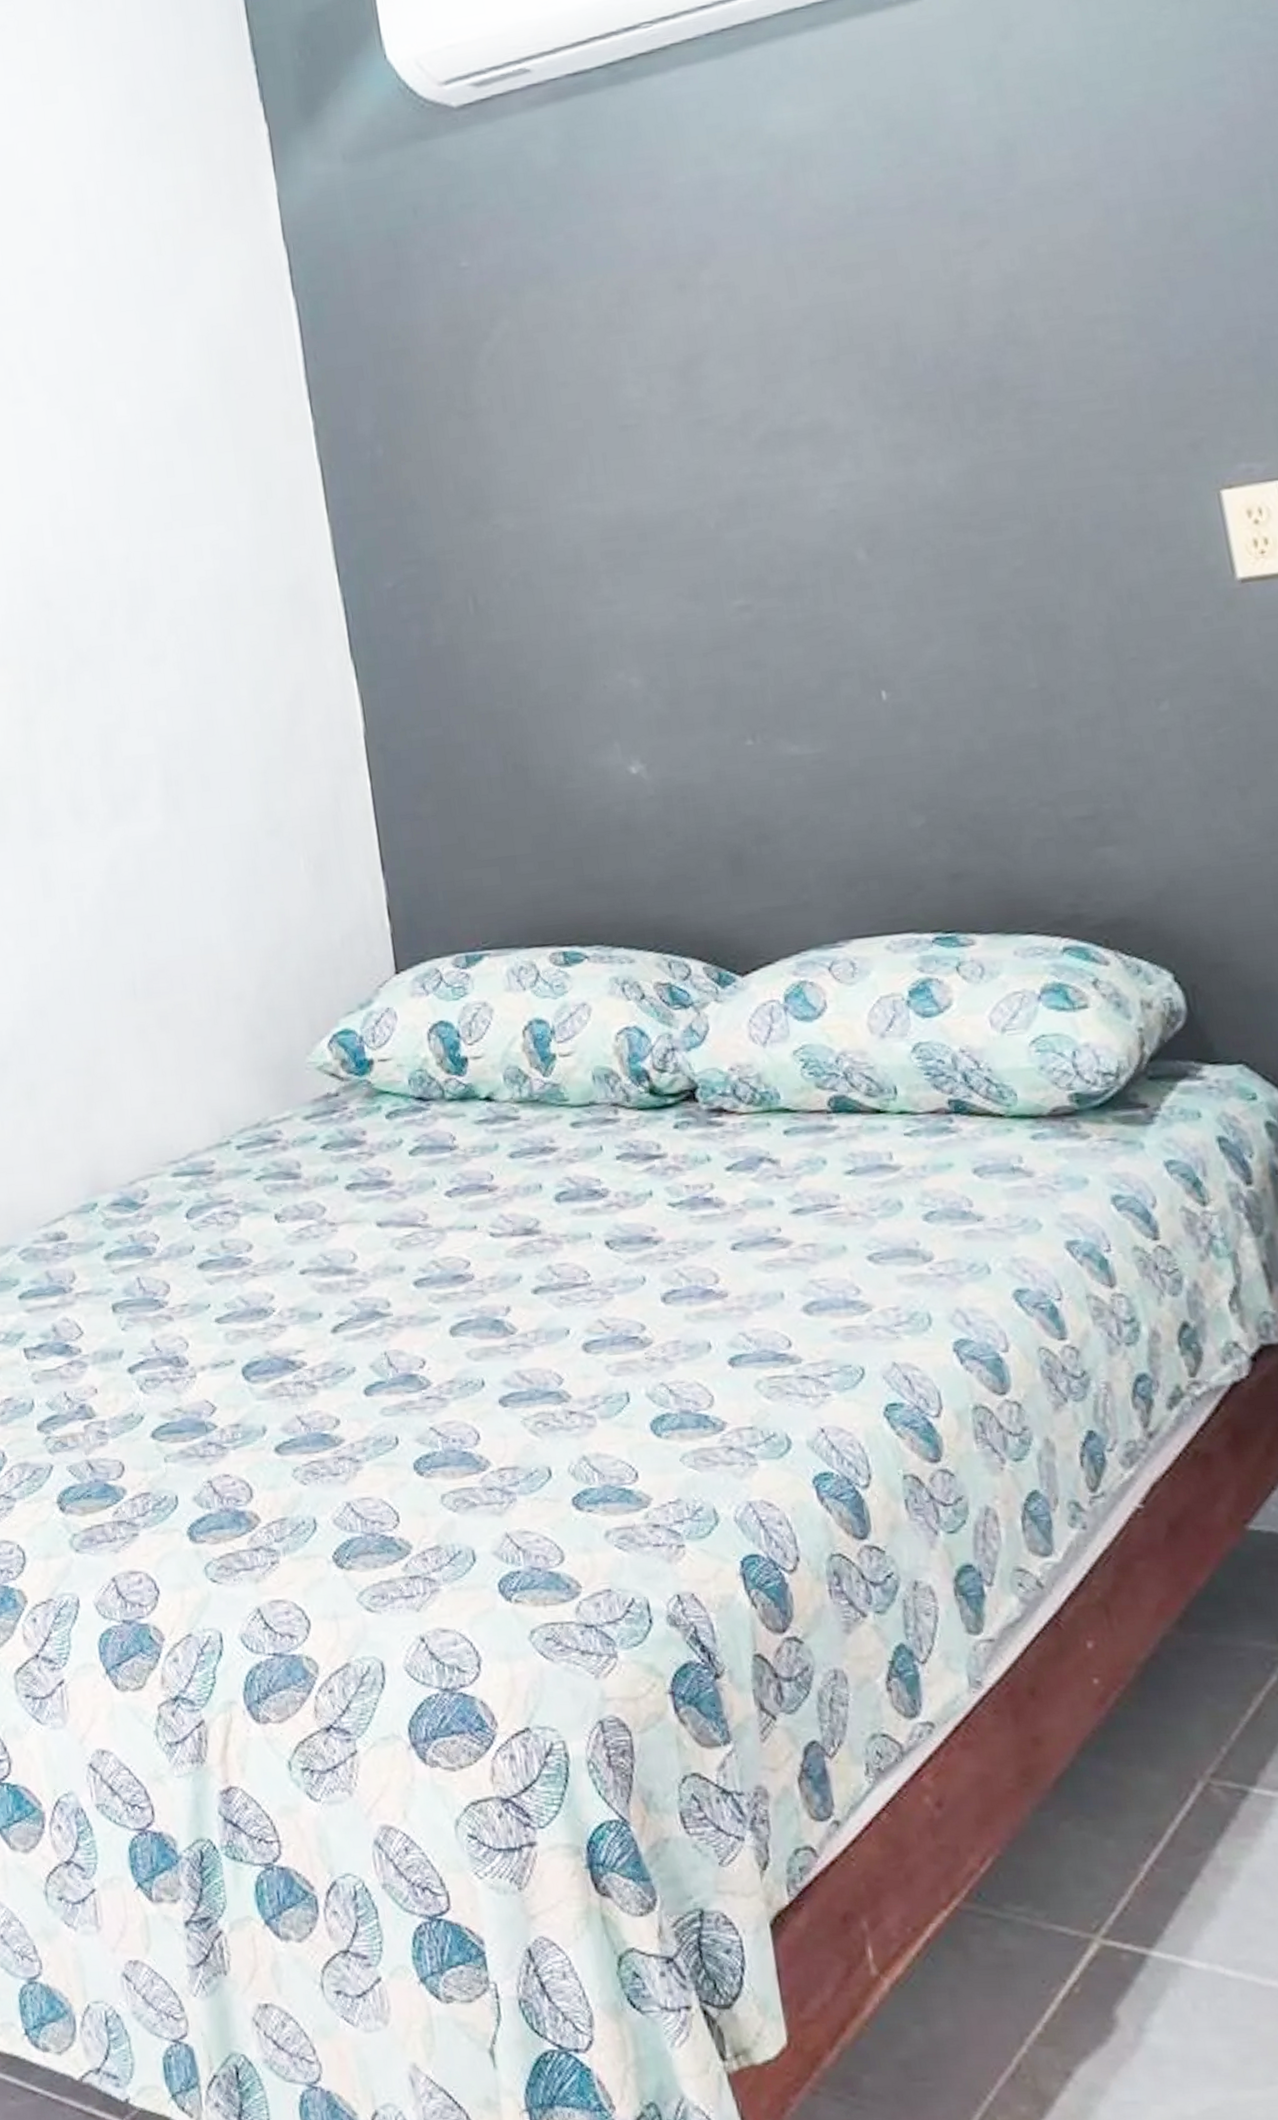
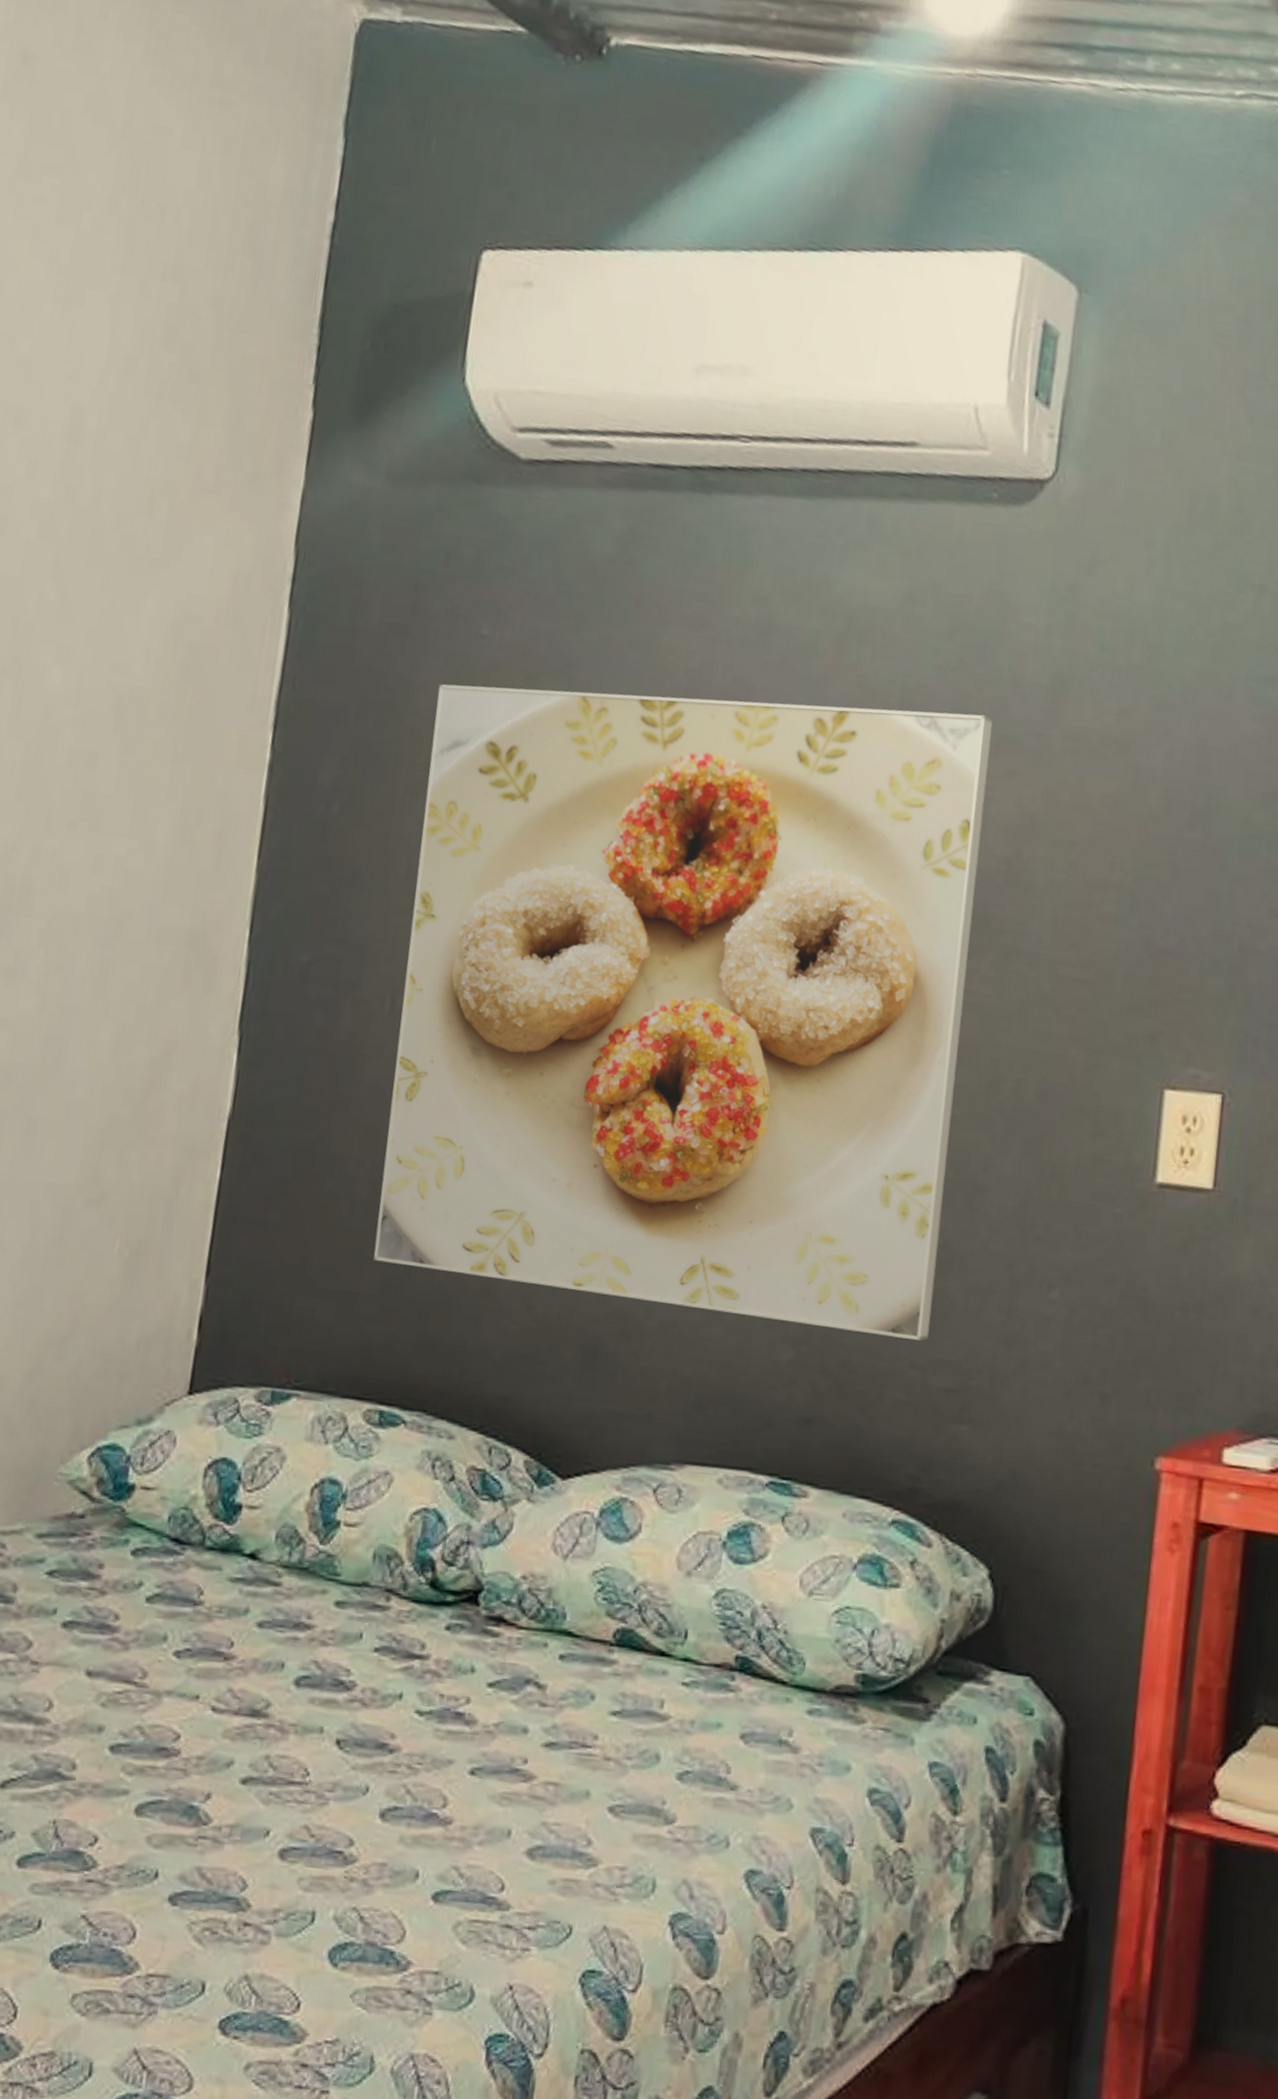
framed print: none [437,198,1051,825] -> present [374,684,993,1341]

